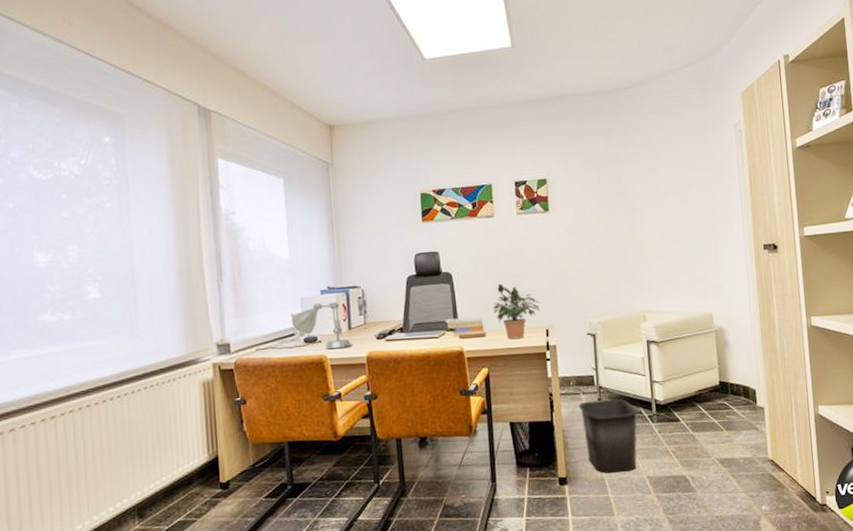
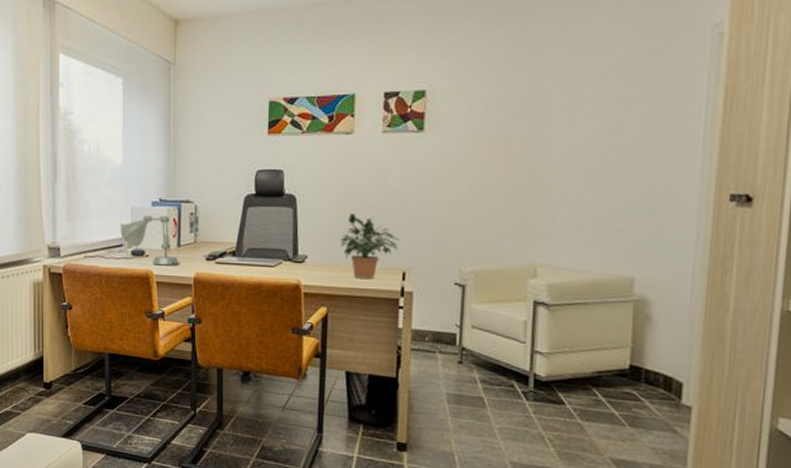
books: present [446,316,486,339] -> none [284,247,329,272]
waste bin: present [578,398,639,474] -> none [432,362,510,452]

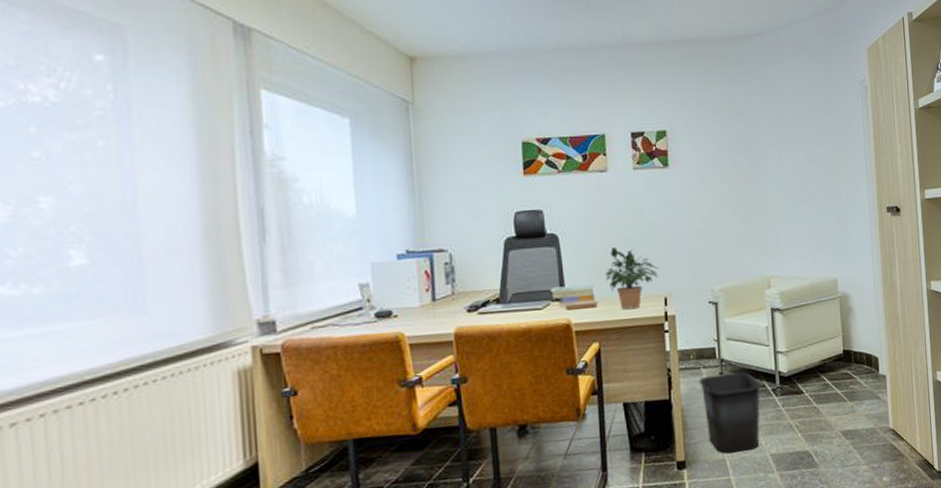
desk lamp: present [120,215,180,266] -> none [359,268,437,326]
books: none [284,247,329,272] -> present [551,284,597,310]
waste bin: none [432,362,510,452] -> present [698,372,762,454]

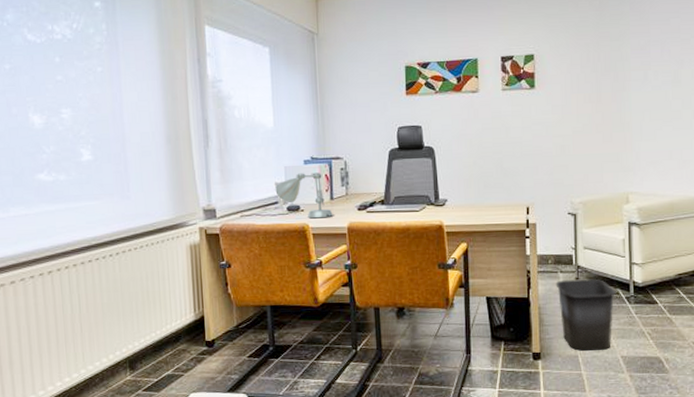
desk lamp: none [359,268,437,326] -> present [275,172,334,219]
books: present [551,284,597,310] -> none [427,191,466,213]
potted plant: present [605,246,659,310] -> none [474,159,522,216]

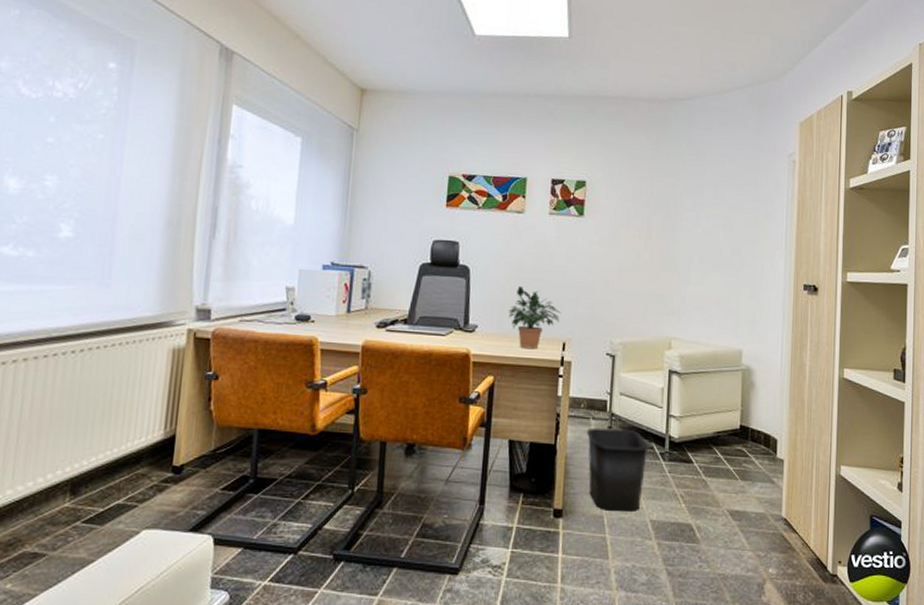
desk lamp: present [275,172,334,219] -> none [284,279,349,333]
potted plant: none [474,159,522,216] -> present [508,285,561,350]

